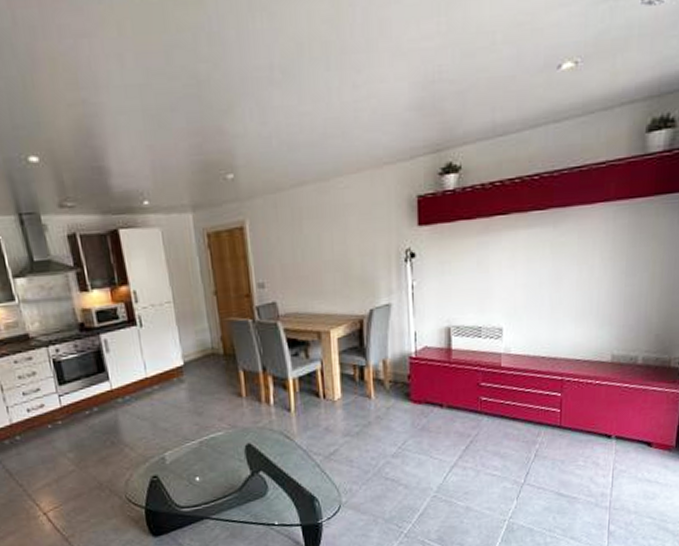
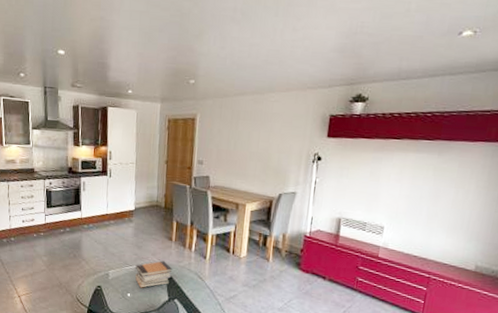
book stack: none [199,425,250,467] -> present [135,261,172,288]

